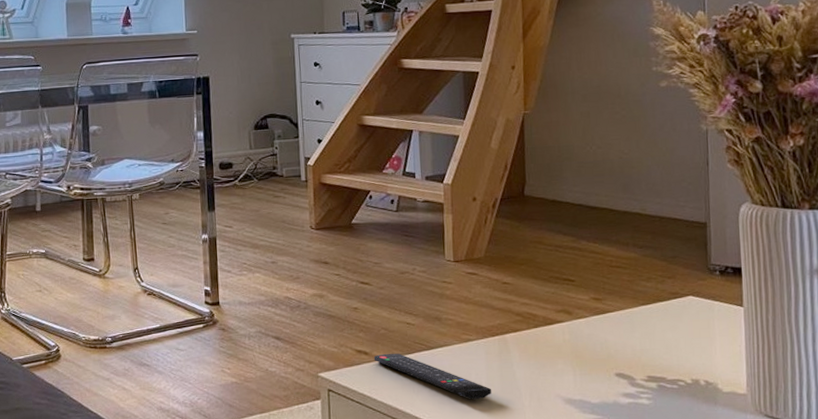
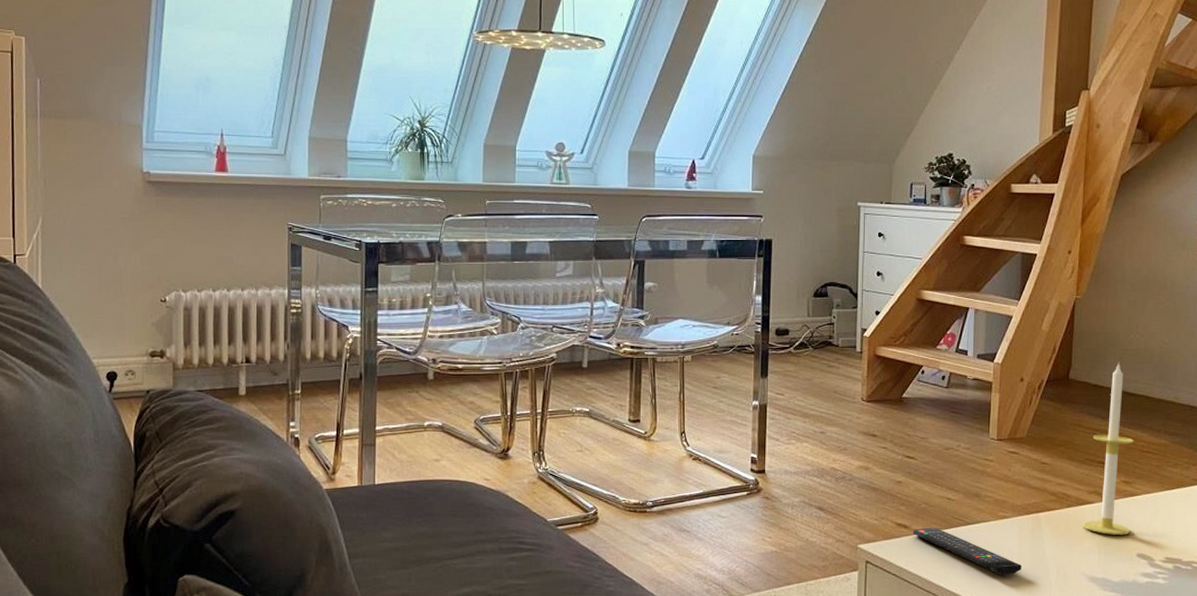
candle: none [554,175,606,354] -> present [1083,361,1134,535]

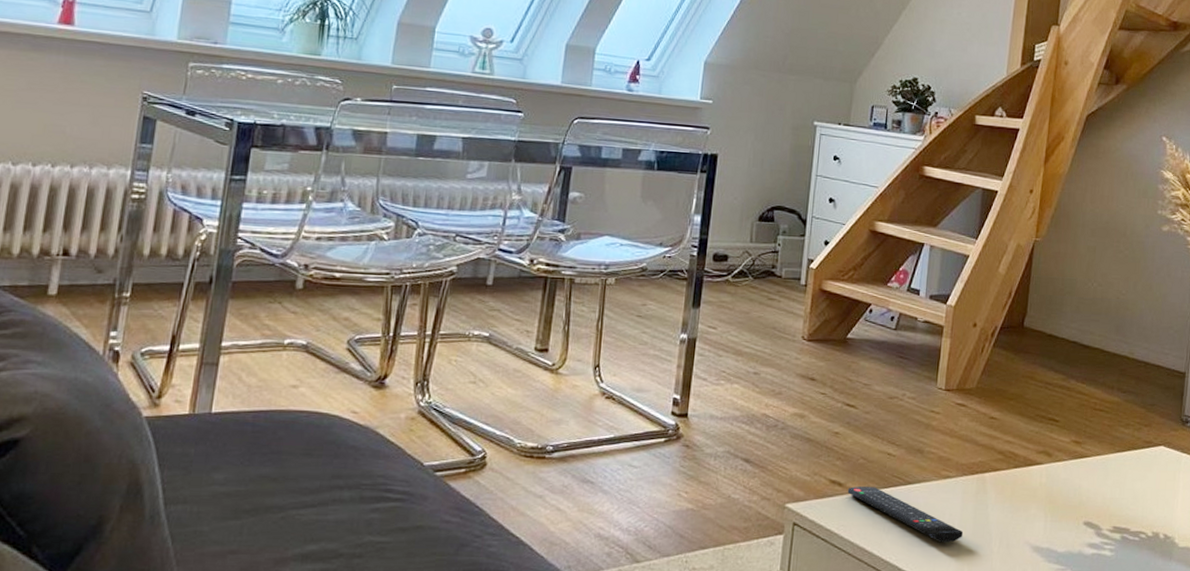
candle: present [1083,361,1134,535] -> none [1030,311,1086,500]

